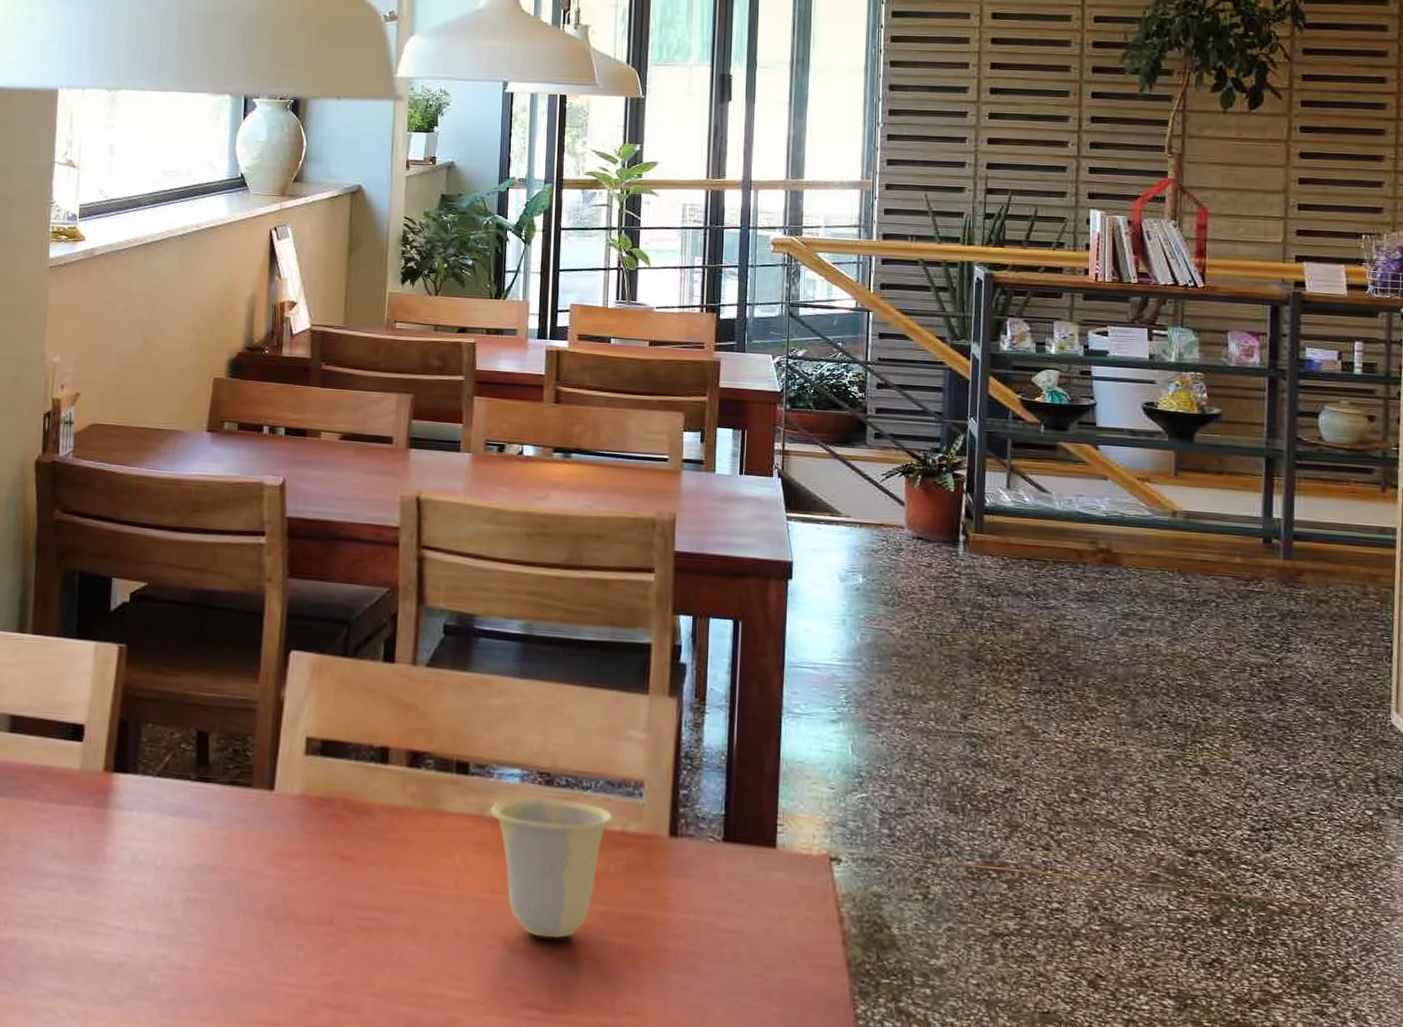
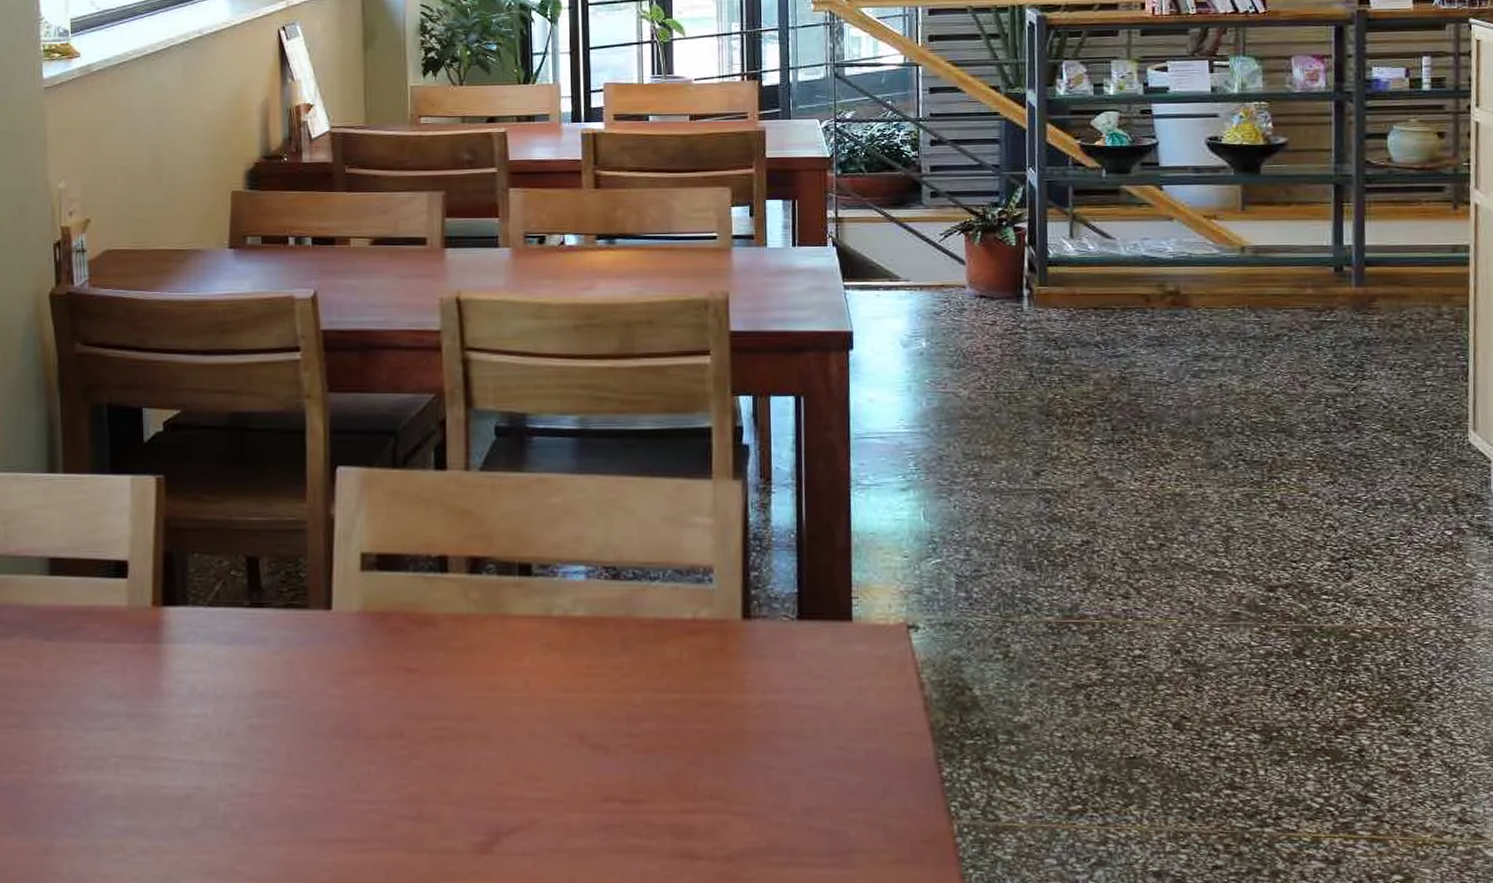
cup: present [490,797,614,939] -> none [556,592,684,731]

